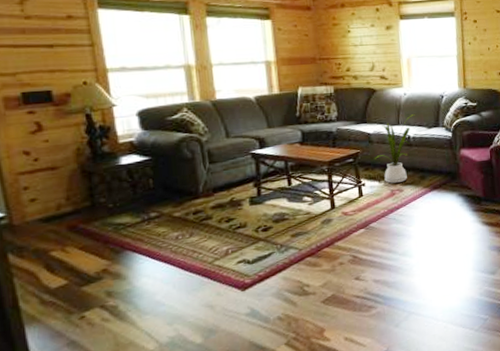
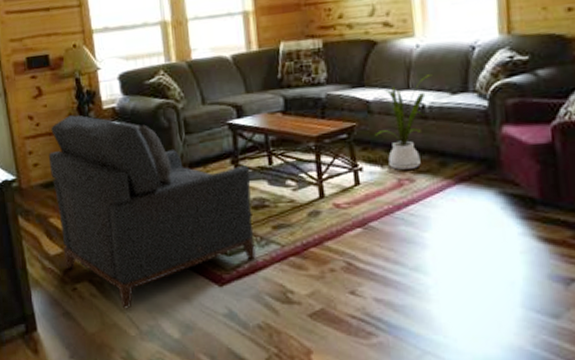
armchair: none [50,149,277,327] -> present [48,115,256,309]

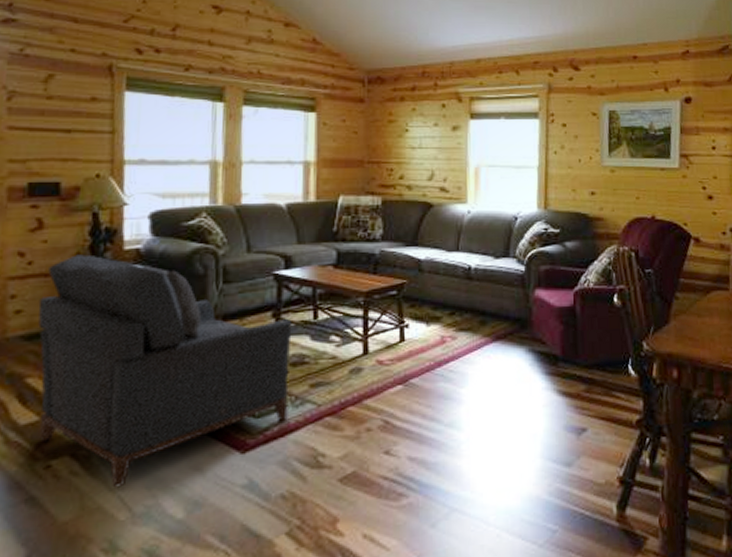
house plant: present [374,74,434,170] -> none [423,239,481,327]

